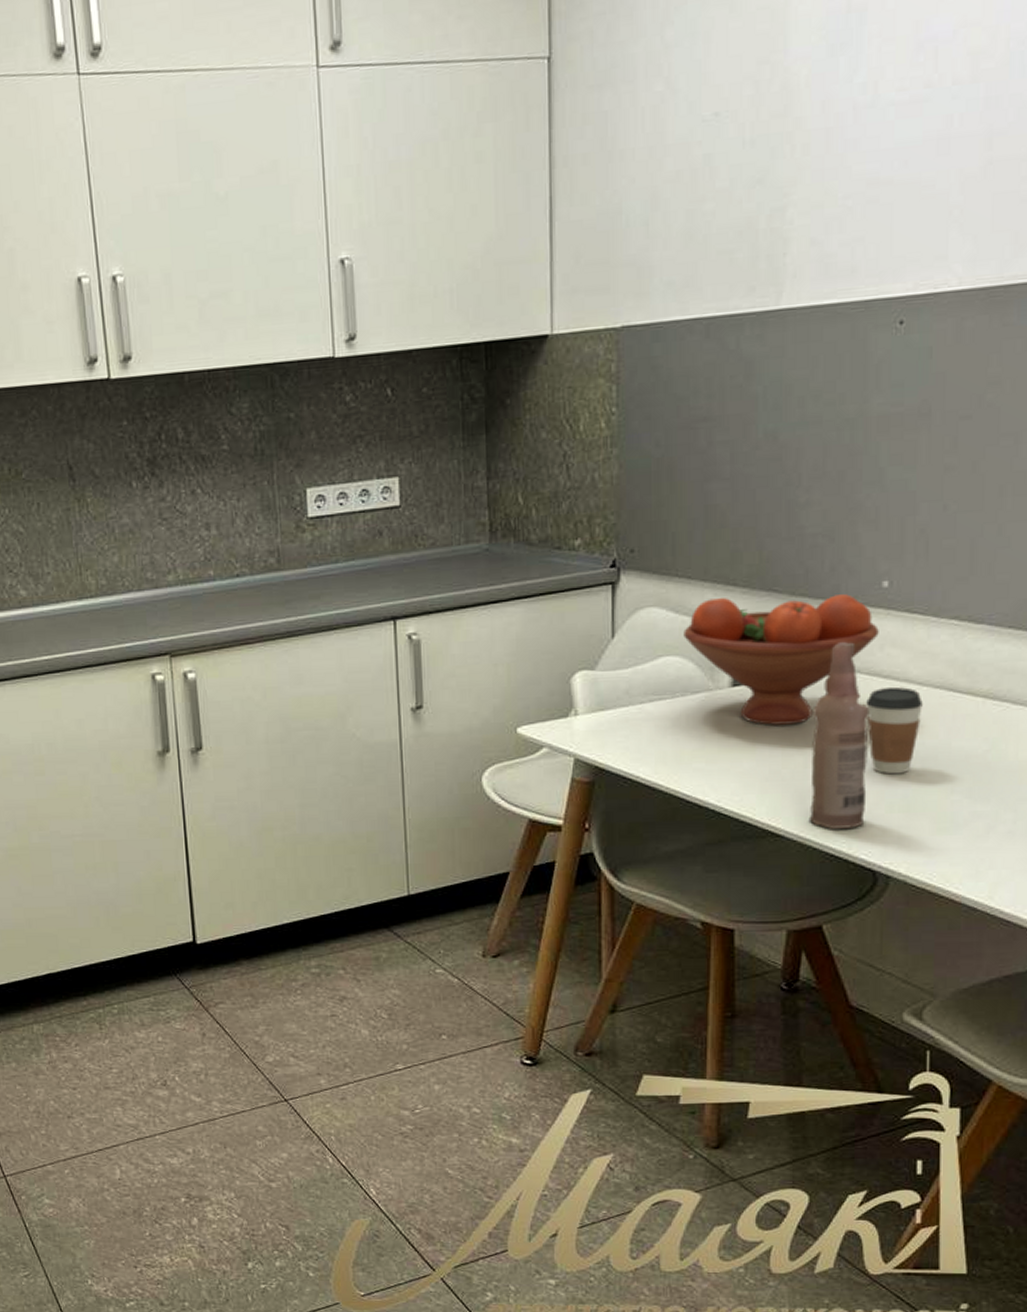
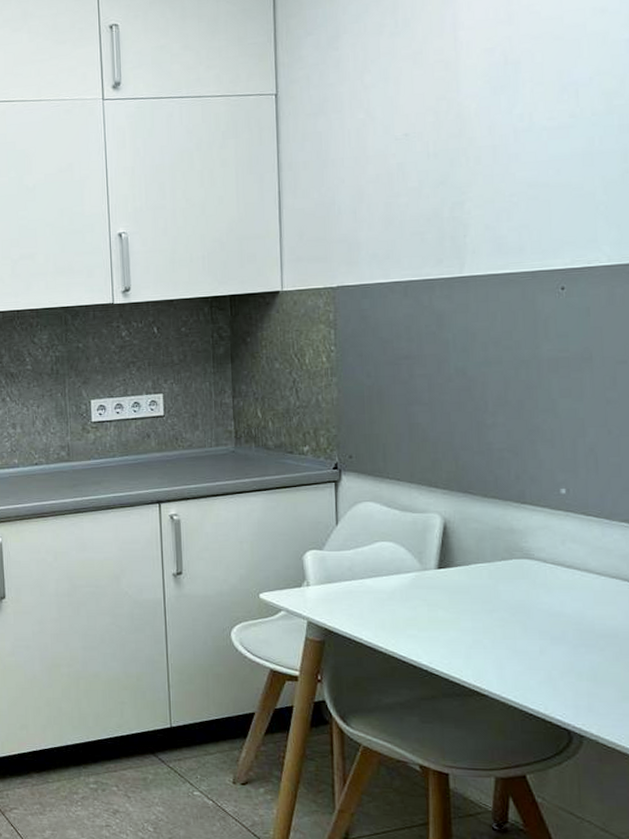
fruit bowl: present [683,594,879,725] -> none [395,497,560,602]
bottle: present [808,641,870,829] -> none [507,536,559,692]
coffee cup: present [866,686,923,775] -> none [553,575,602,649]

